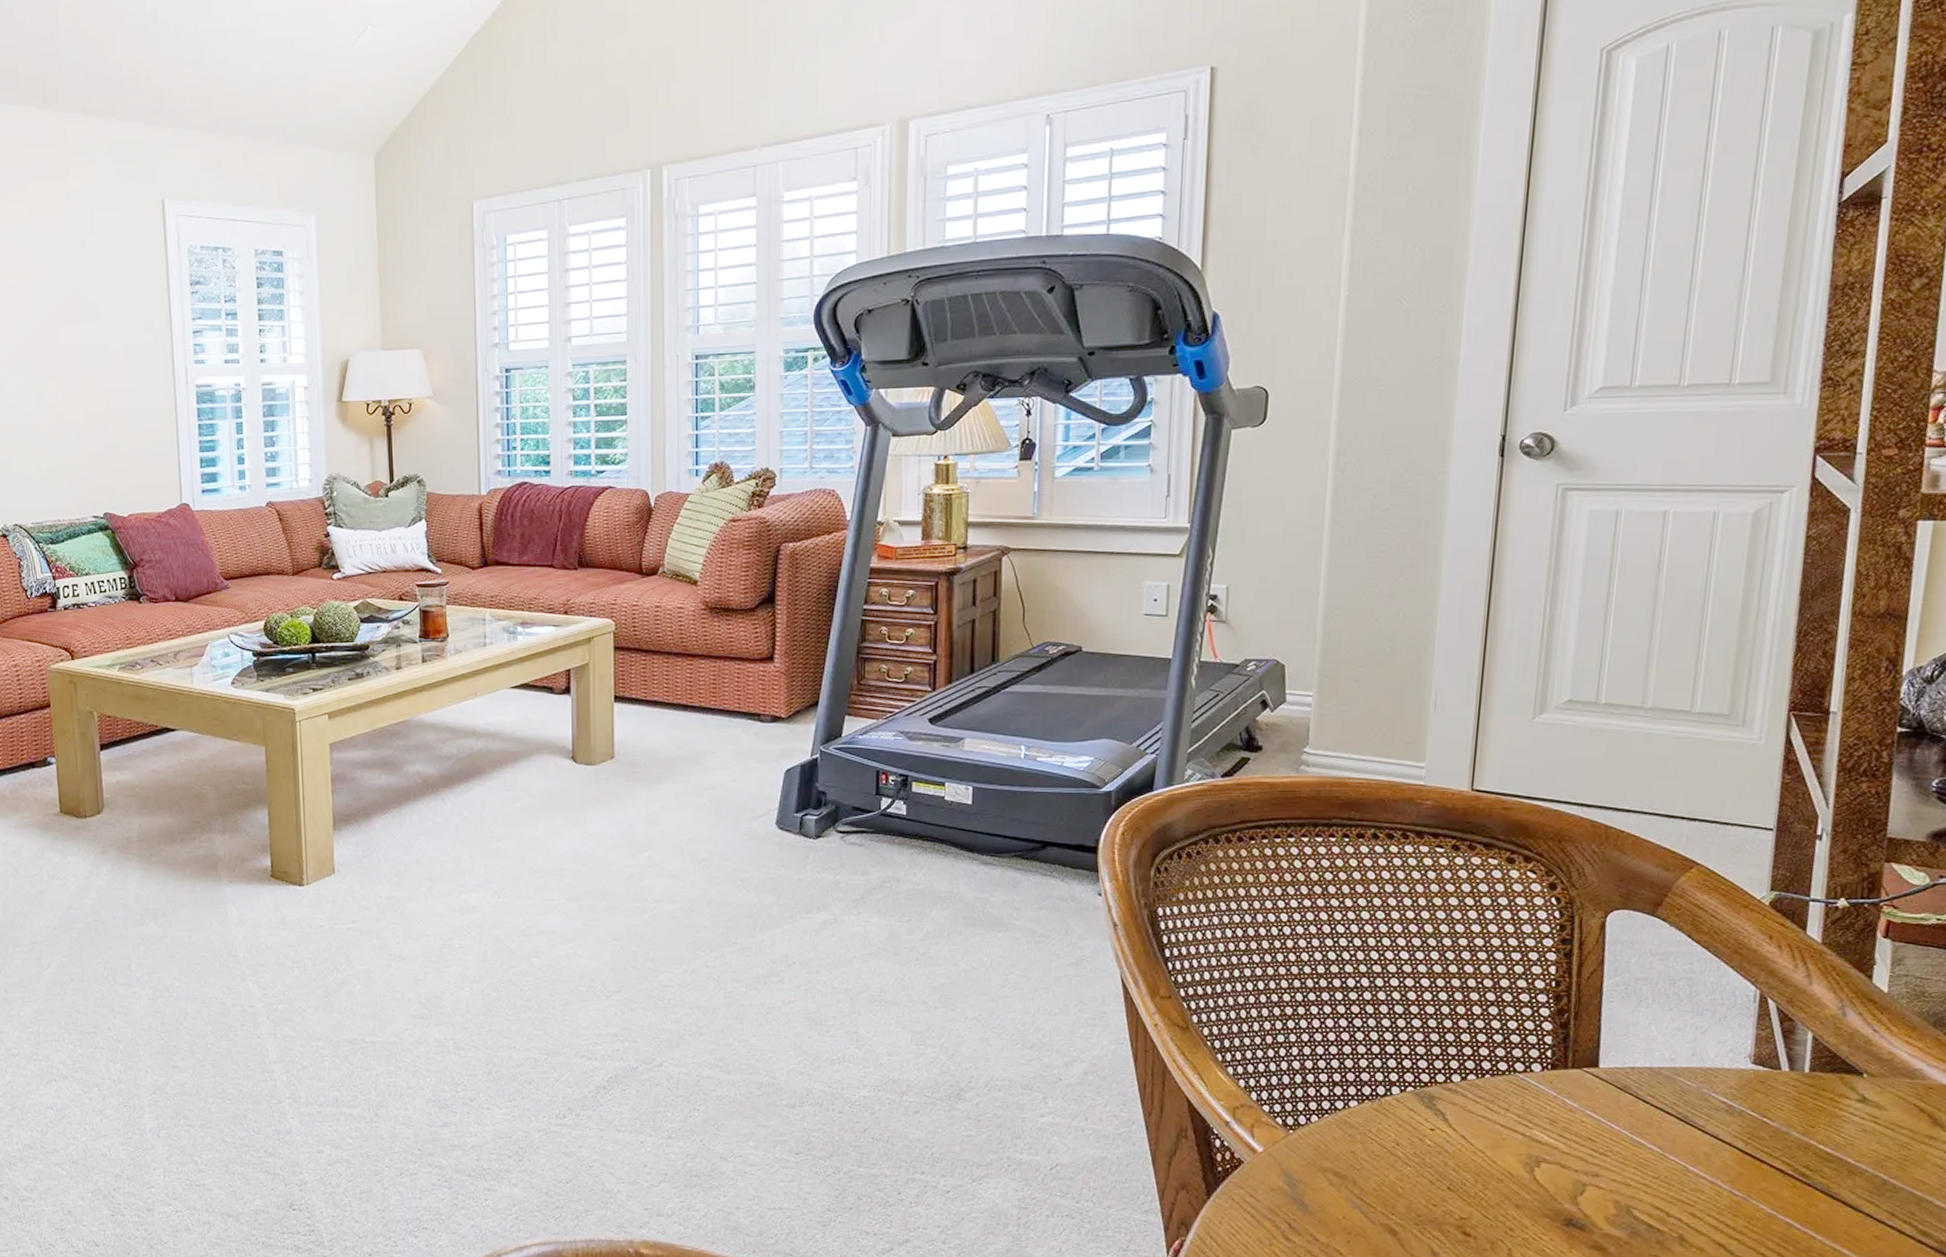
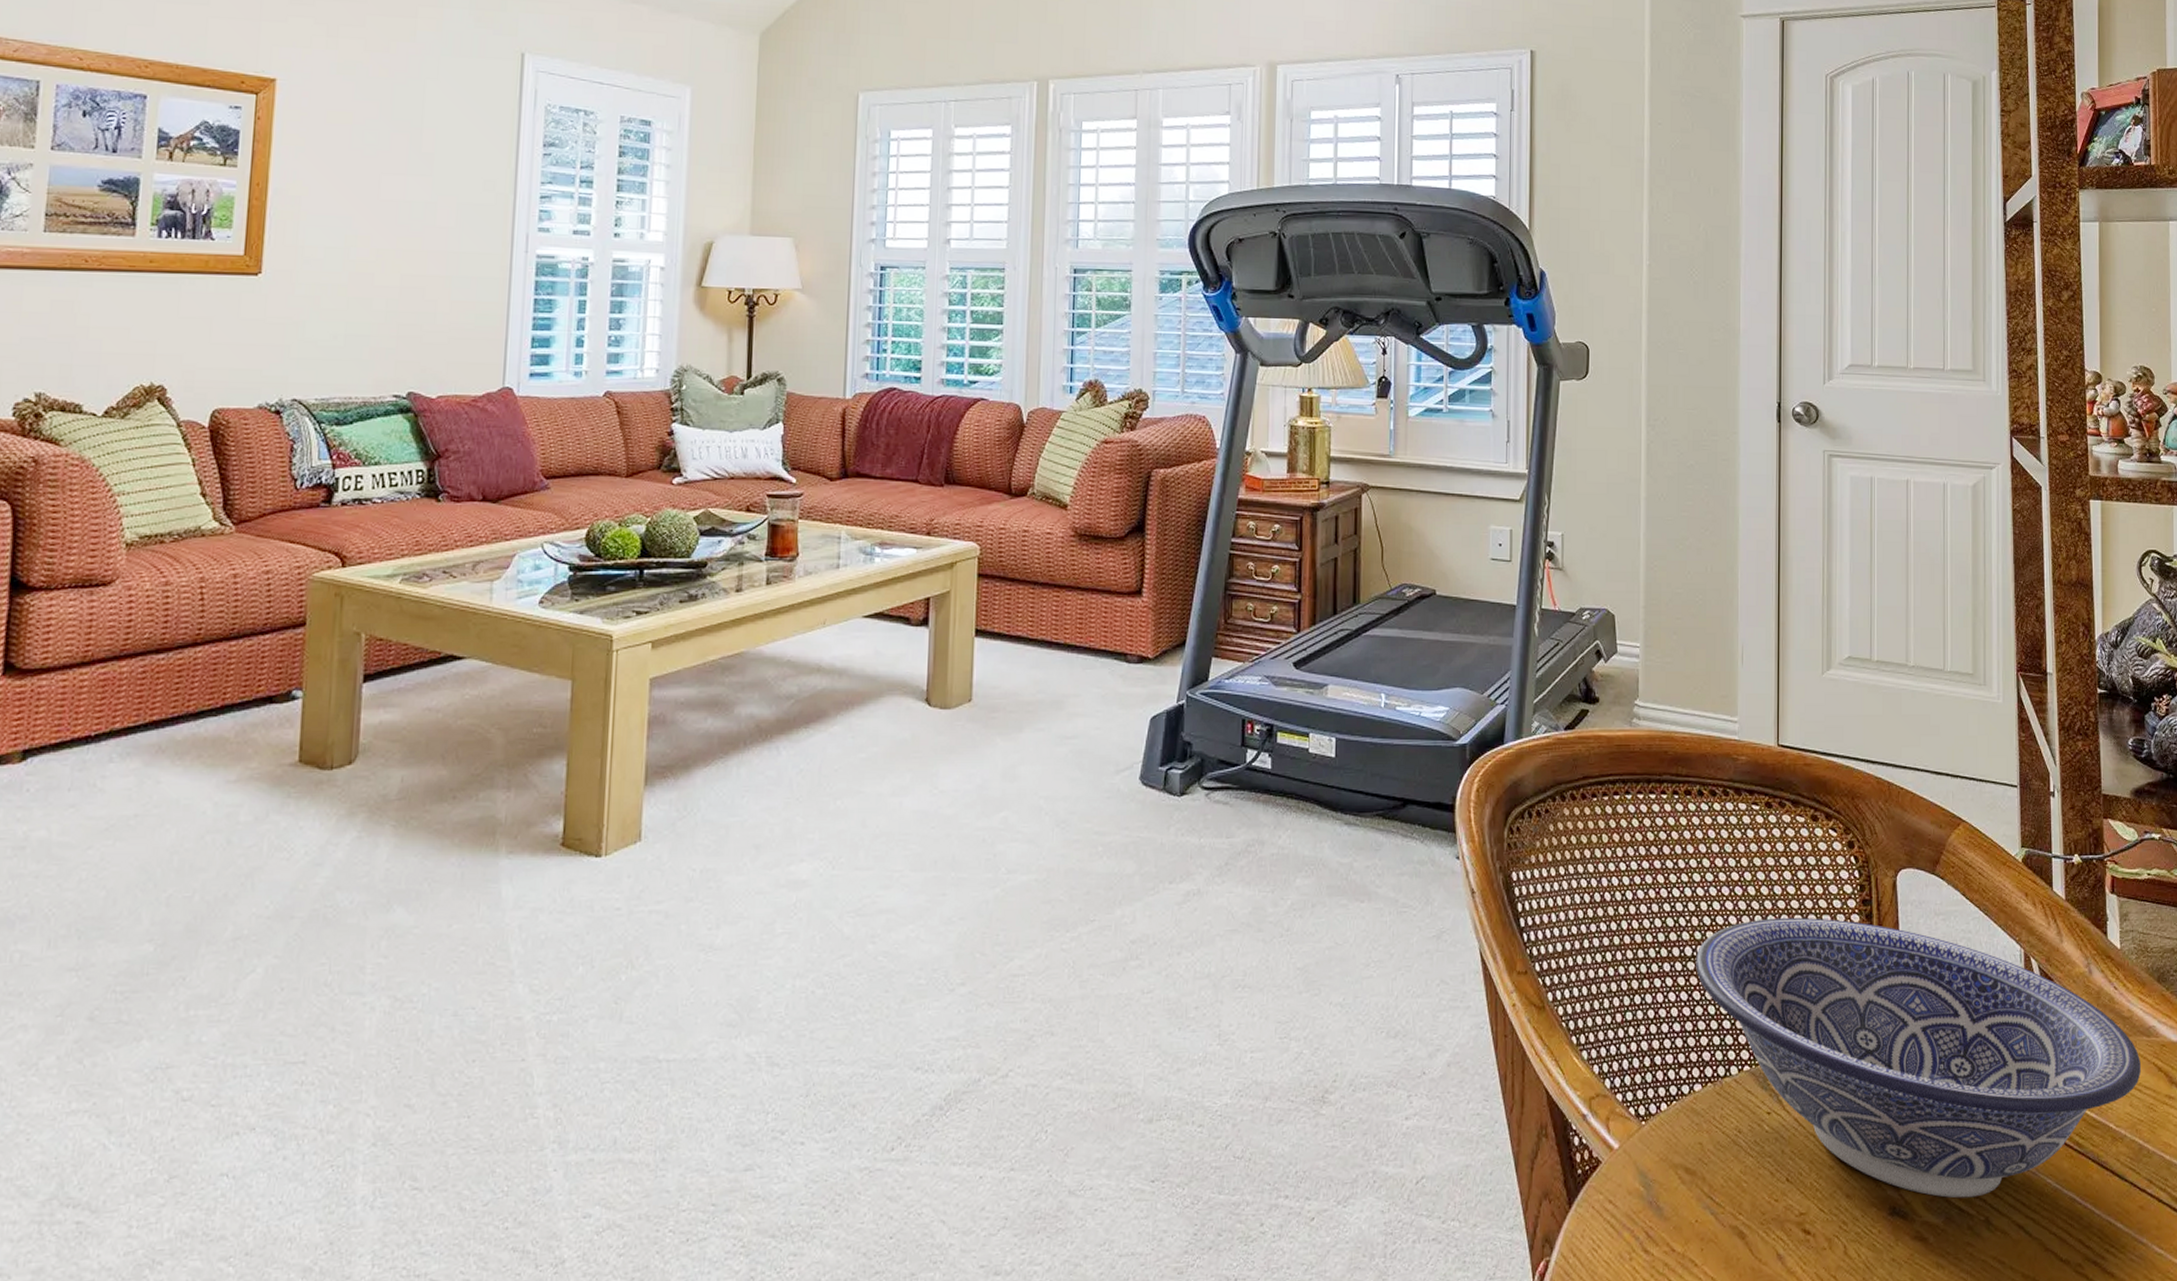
decorative bowl: none [1358,954,1898,1216] -> present [1696,917,2141,1198]

